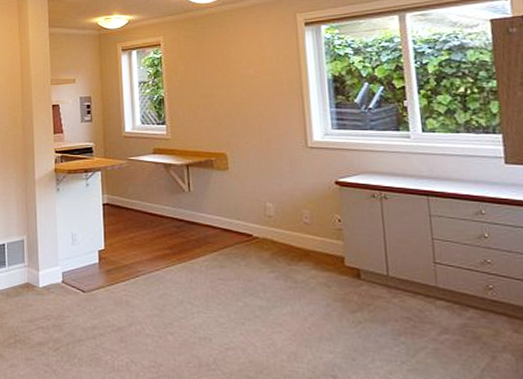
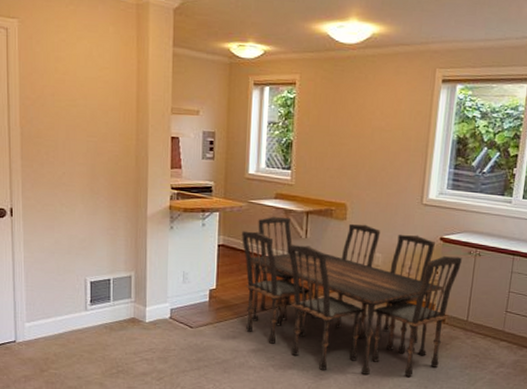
dining table: none [125,171,366,346] -> present [242,216,462,377]

